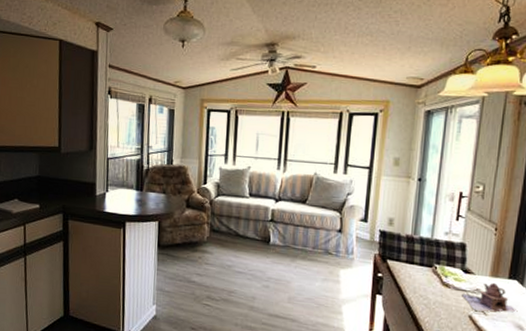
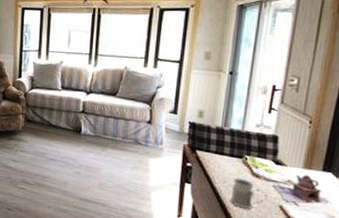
mug: none [421,288,457,320] -> present [230,178,268,209]

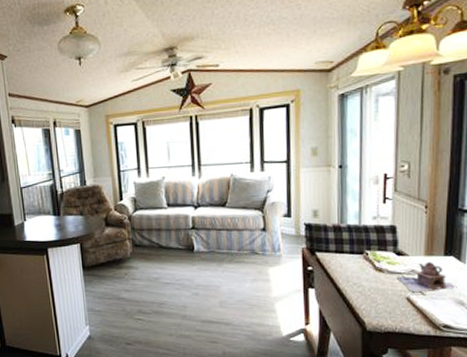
mug: present [230,178,268,209] -> none [356,275,393,306]

